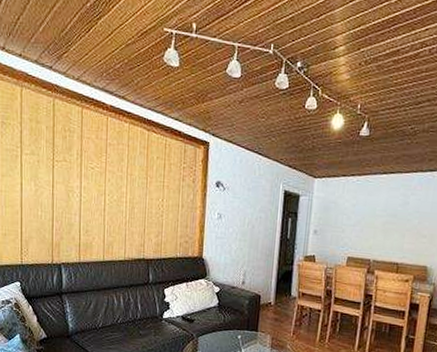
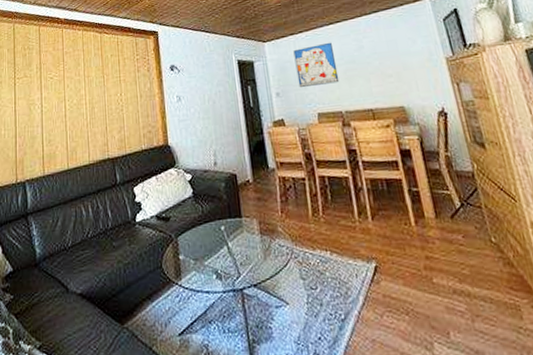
wall art: none [337,191,380,233] -> present [293,42,340,87]

